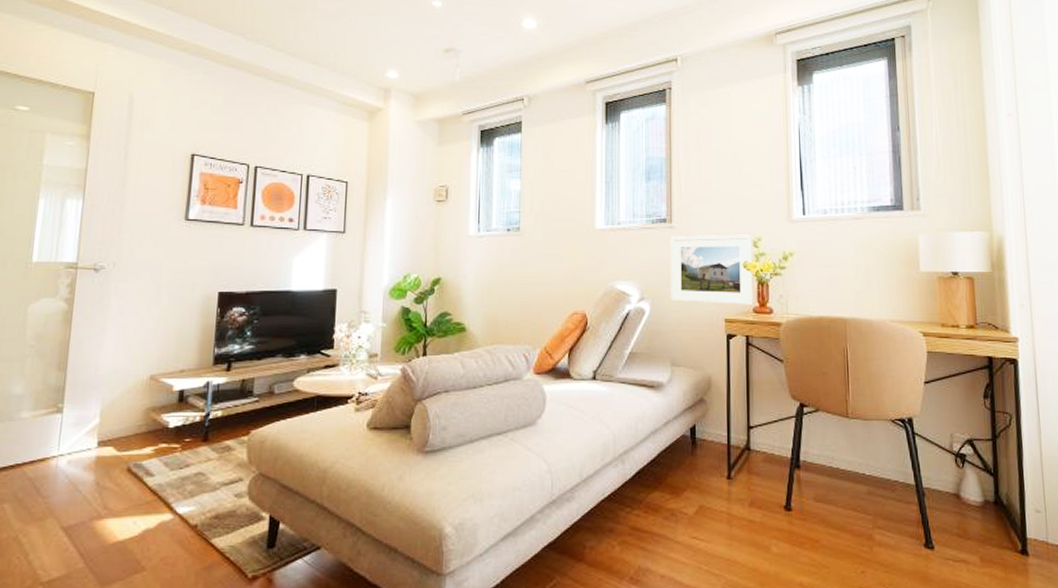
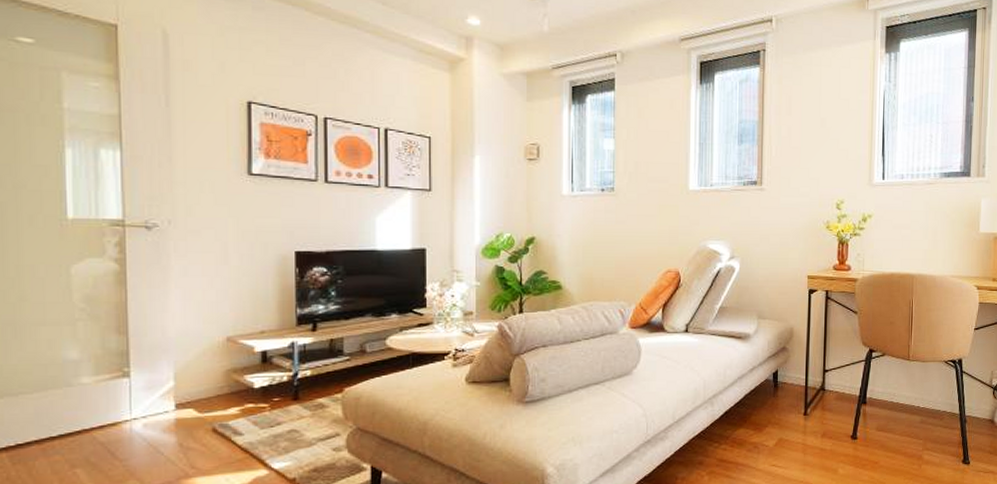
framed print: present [671,234,754,305] -> none [759,197,835,263]

